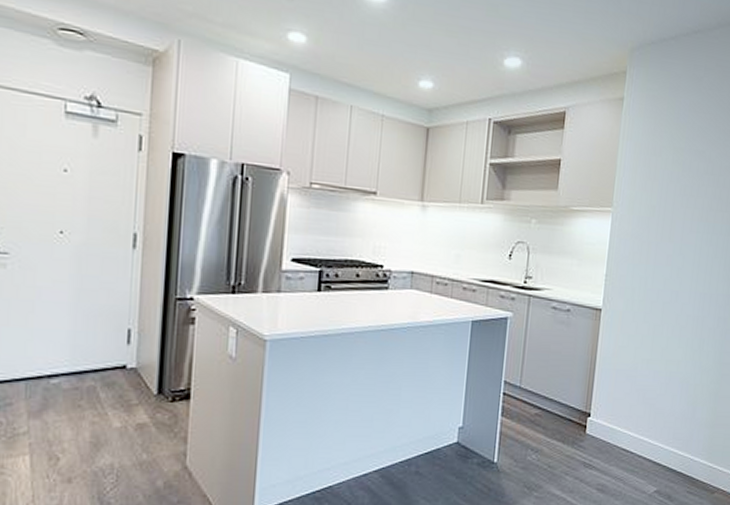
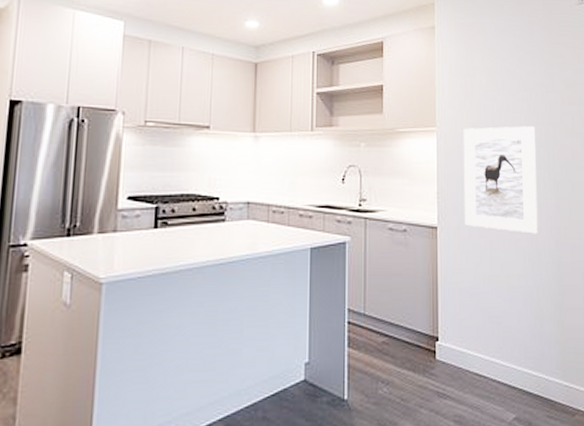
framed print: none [629,210,718,323] -> present [463,126,538,234]

